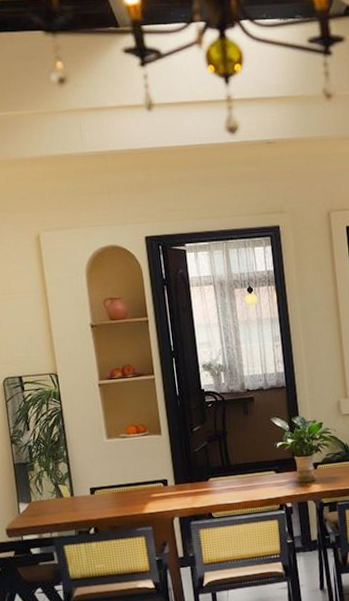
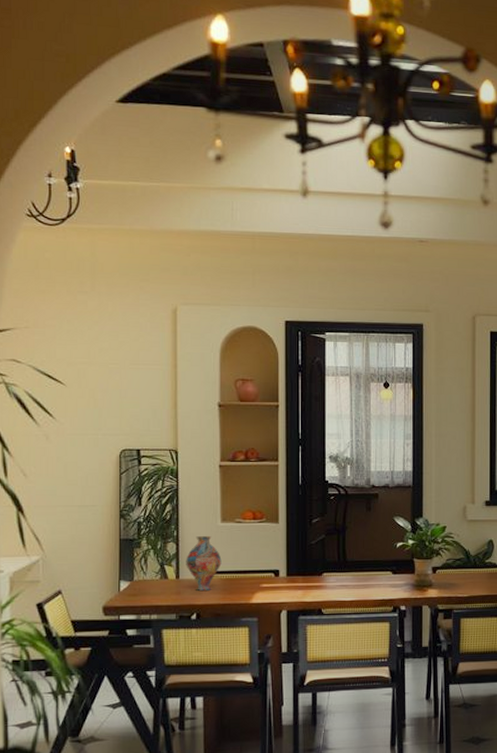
vase: none [78,453,112,506] -> present [186,536,222,591]

